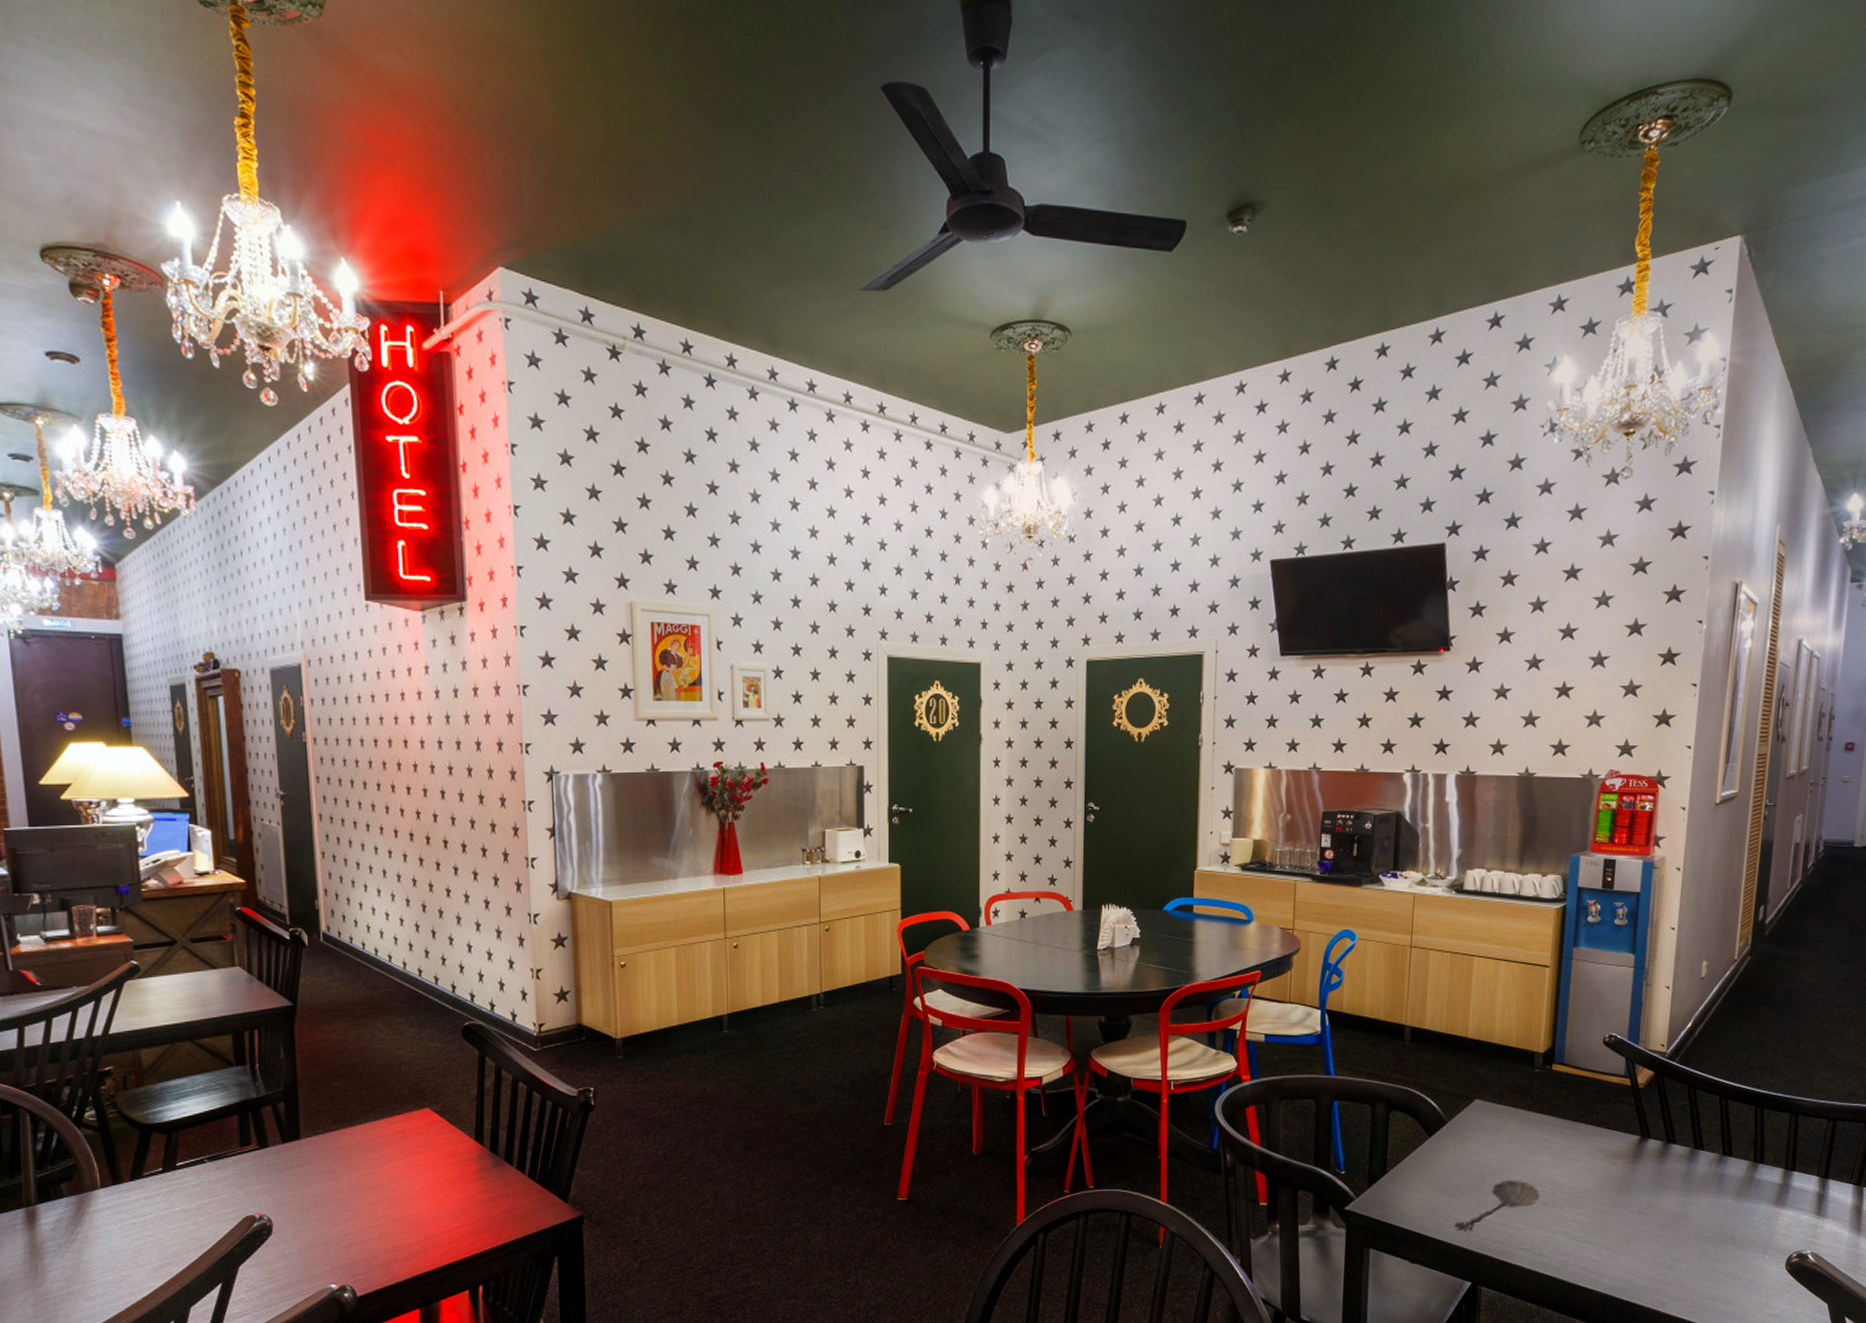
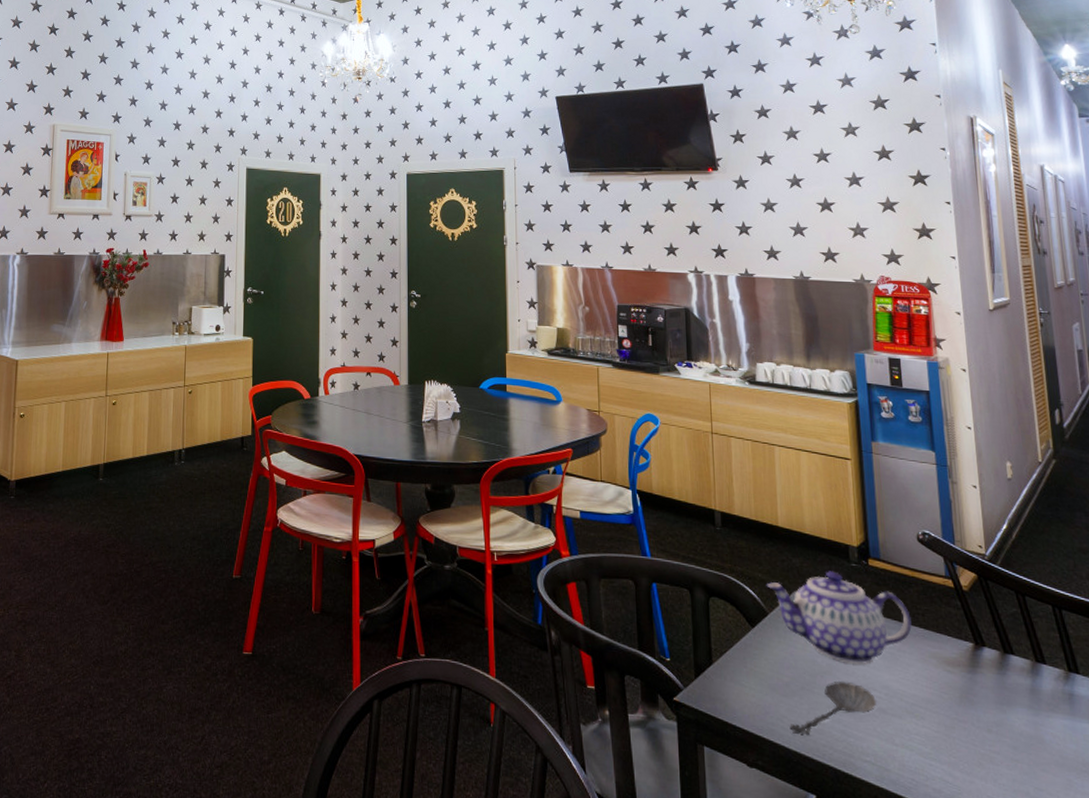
teapot: none [1448,1078,1585,1163] -> present [766,571,912,664]

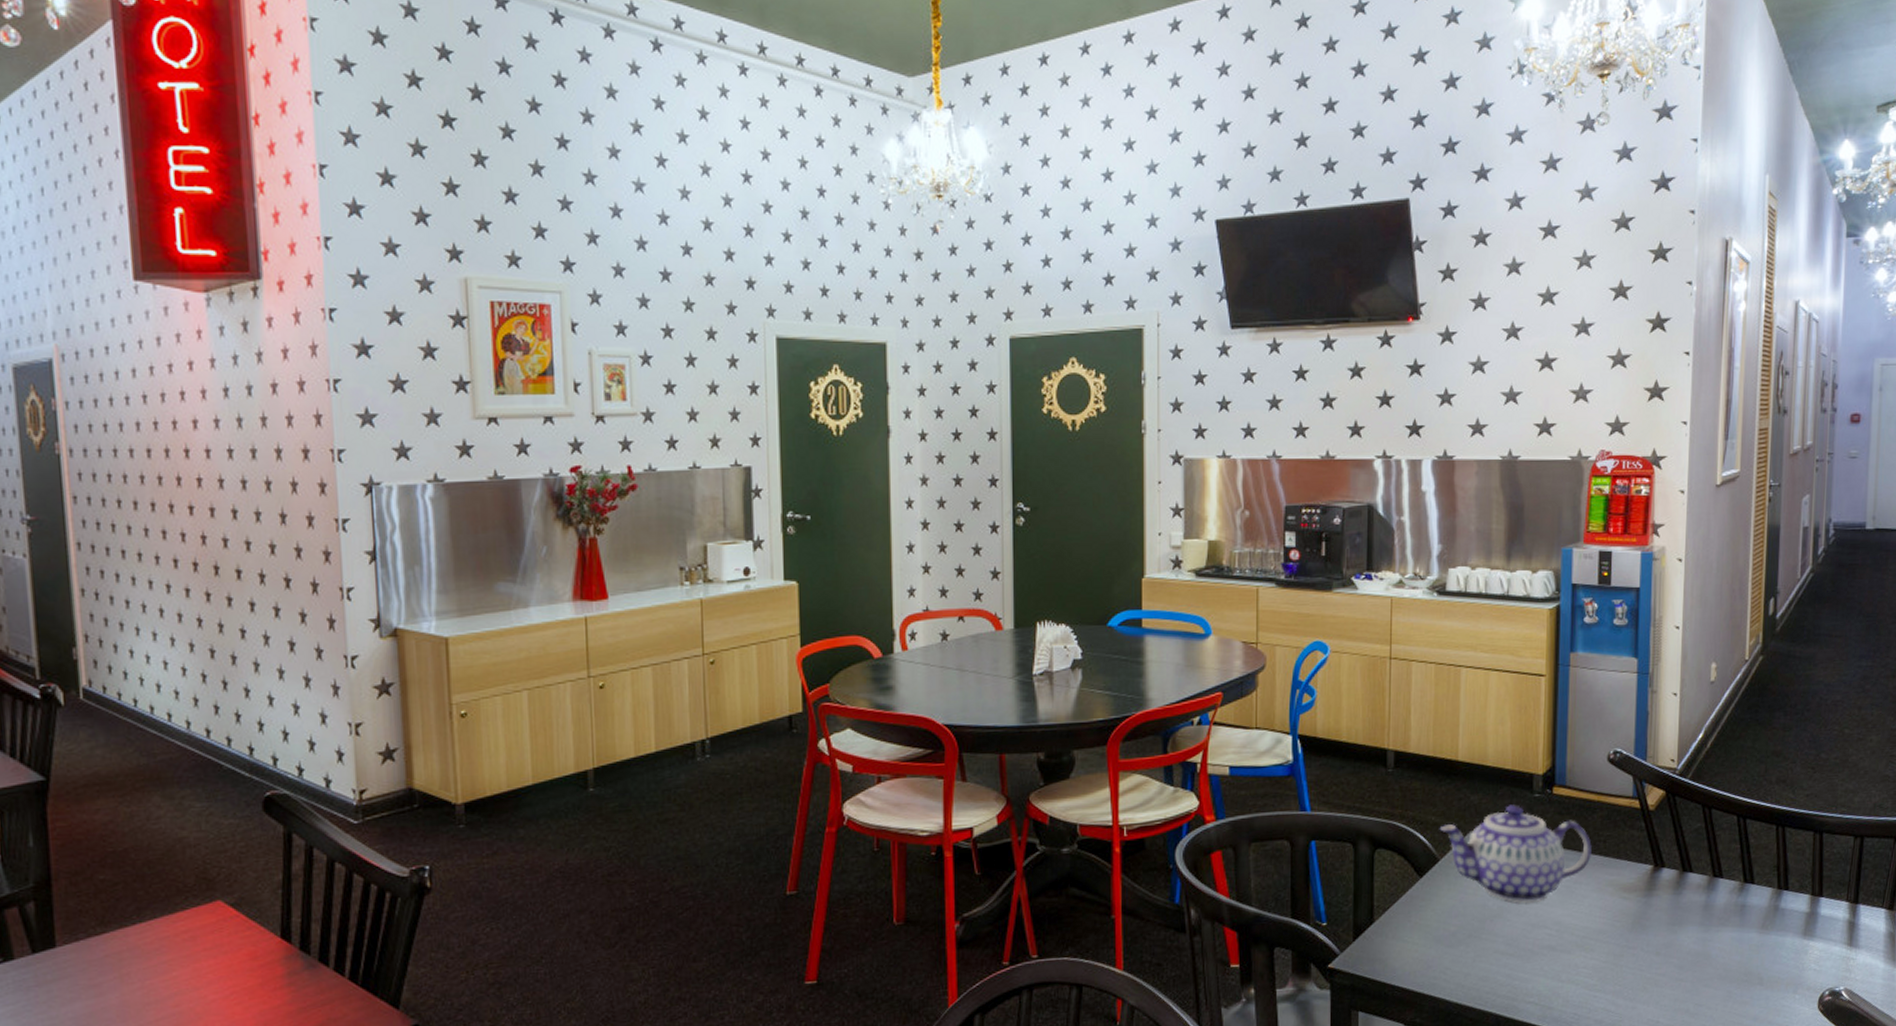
spoon: present [789,680,876,736] -> none [1452,922,1546,986]

